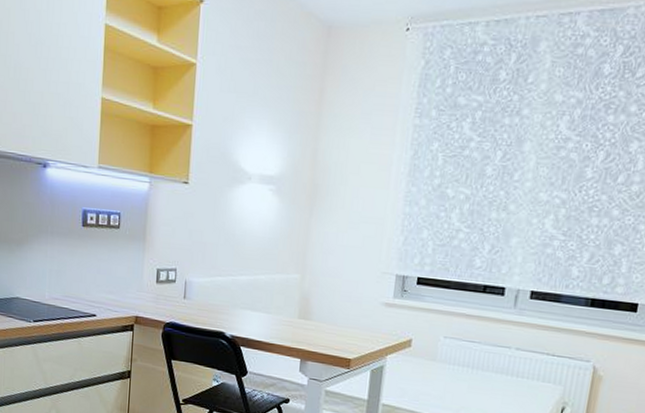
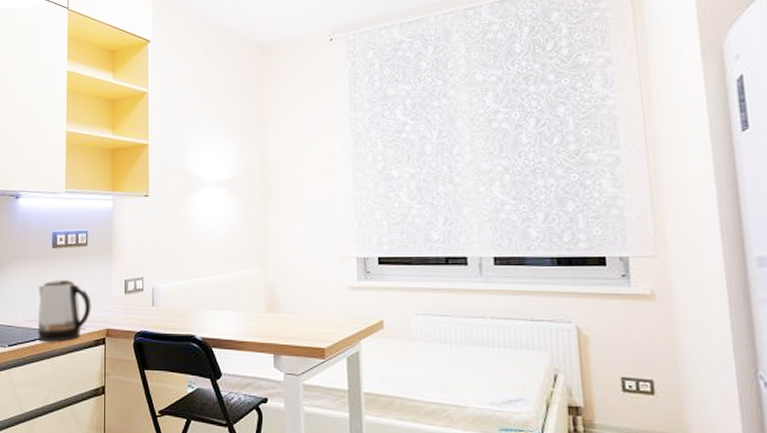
kettle: none [64,260,121,325] -> present [37,280,91,343]

